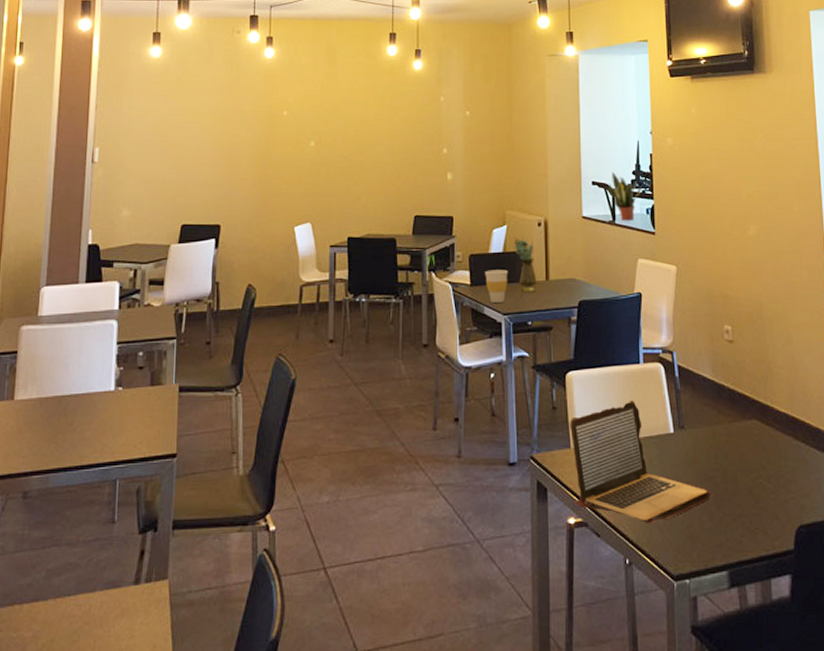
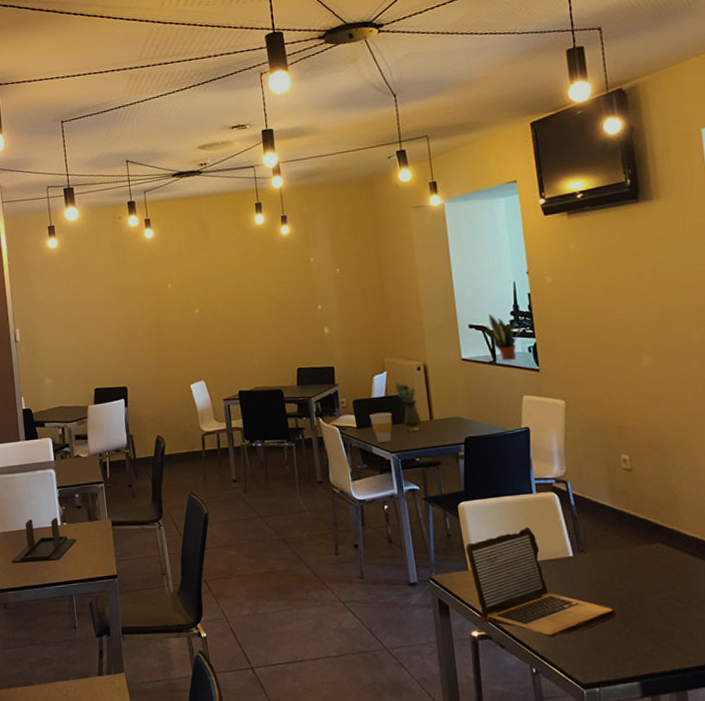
napkin holder: none [43,380,131,438] -> present [11,517,76,563]

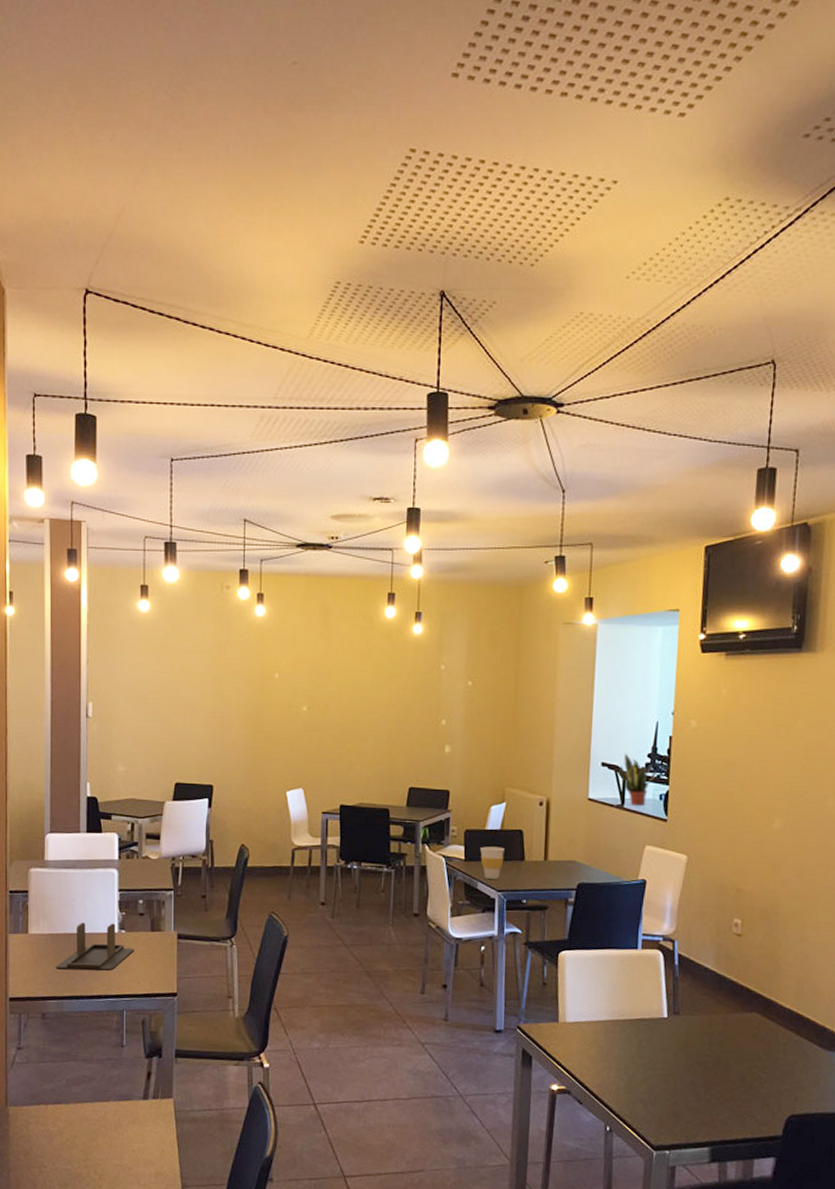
vase: present [395,382,422,432] -> none [512,815,535,872]
laptop: present [465,526,619,638] -> none [557,983,703,1098]

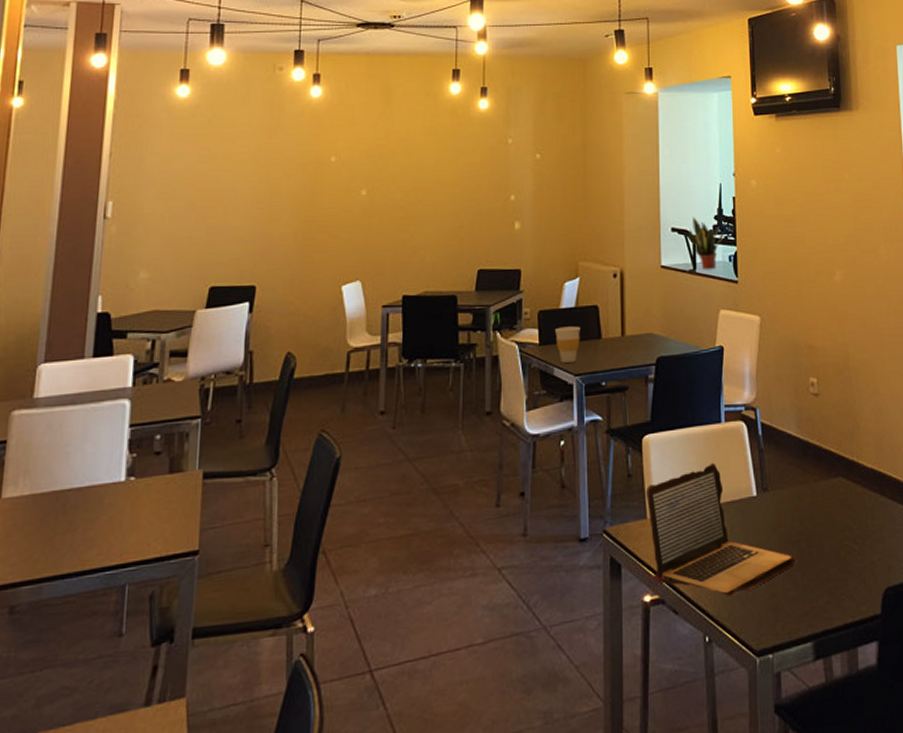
napkin holder: present [56,923,134,971] -> none [36,469,145,542]
laptop: none [557,983,703,1098] -> present [645,462,798,597]

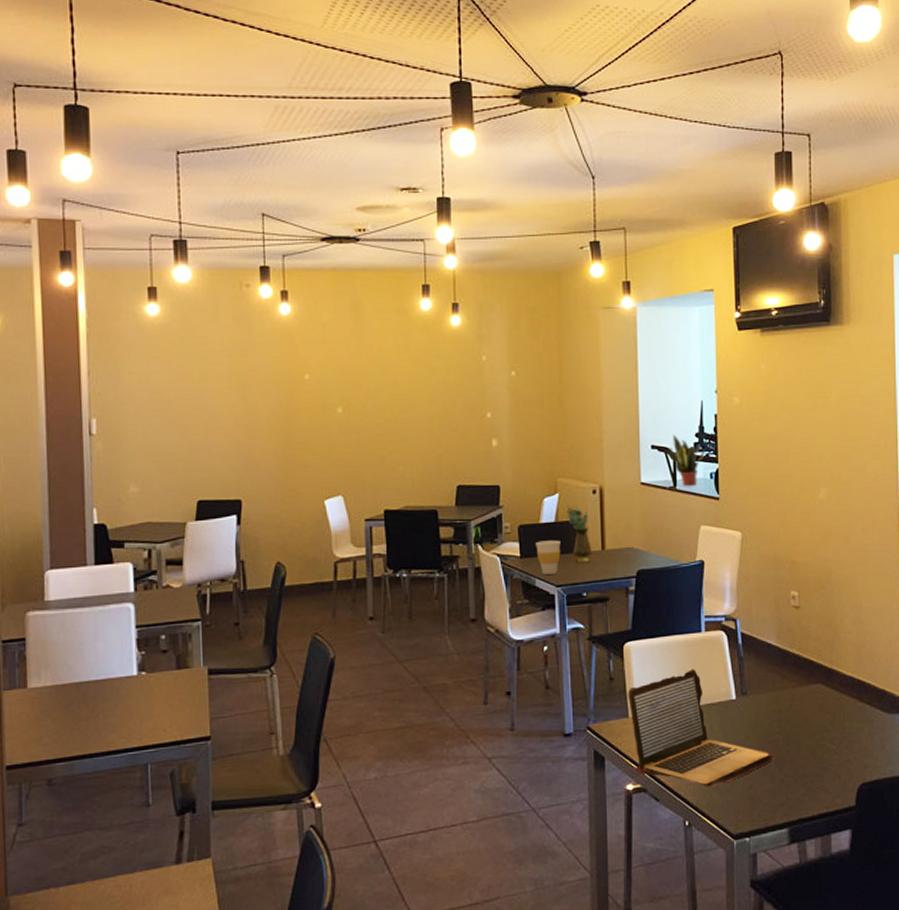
vase: none [587,290,612,351] -> present [567,506,592,563]

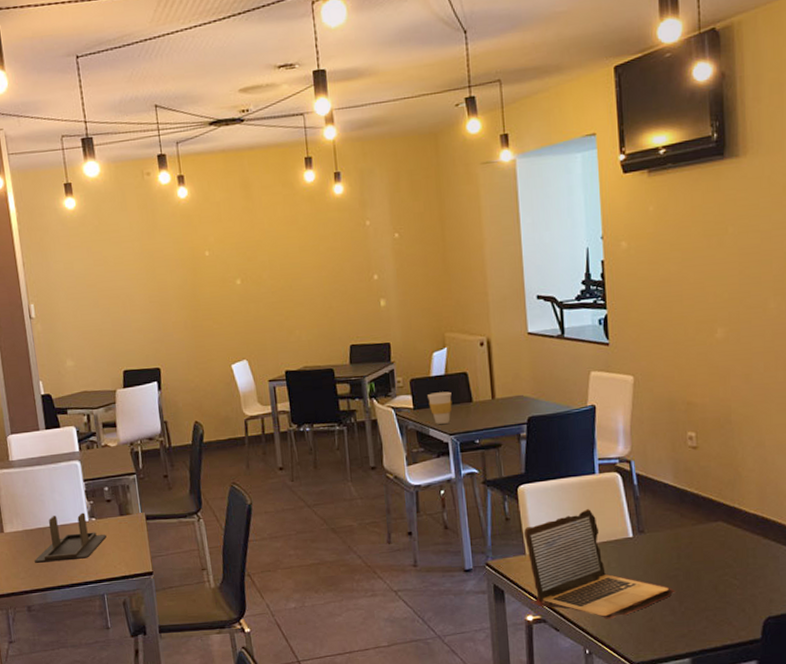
napkin holder: none [63,665,158,726] -> present [34,512,107,563]
vase: present [567,506,592,563] -> none [455,358,483,413]
potted plant: present [669,434,705,487] -> none [555,283,593,335]

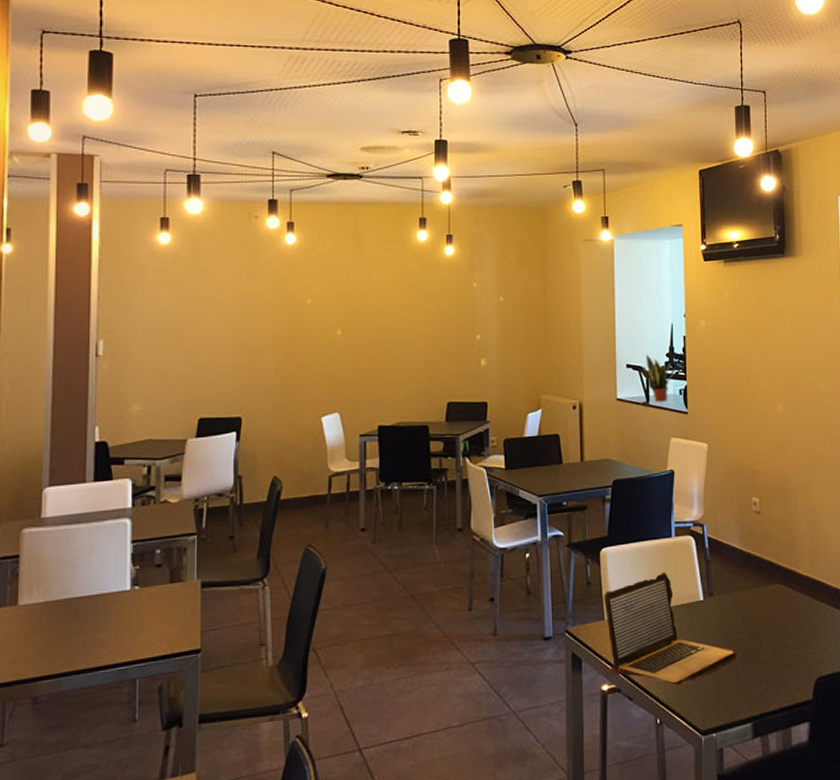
napkin holder: present [34,512,107,563] -> none [52,579,150,642]
cup: present [428,391,452,424] -> none [520,453,543,485]
potted plant: none [555,283,593,335] -> present [643,354,675,403]

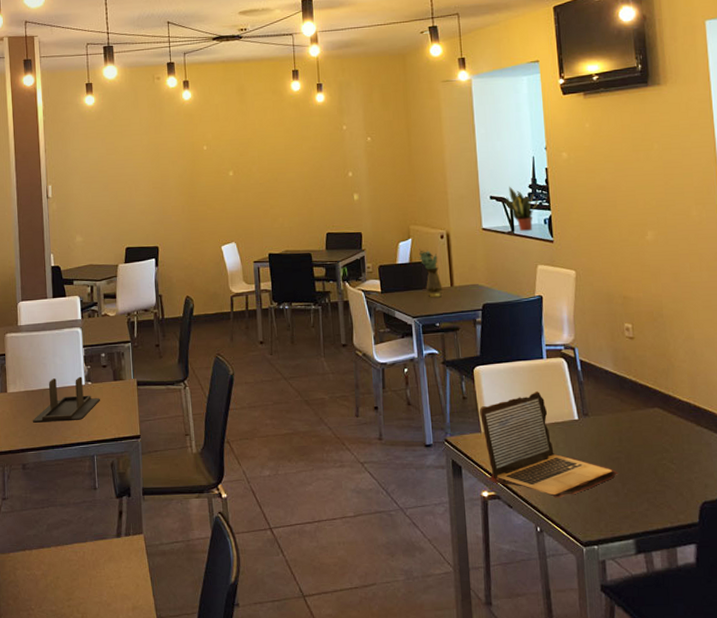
napkin holder: none [52,579,150,642] -> present [33,376,100,423]
vase: none [549,420,572,474] -> present [419,249,443,298]

